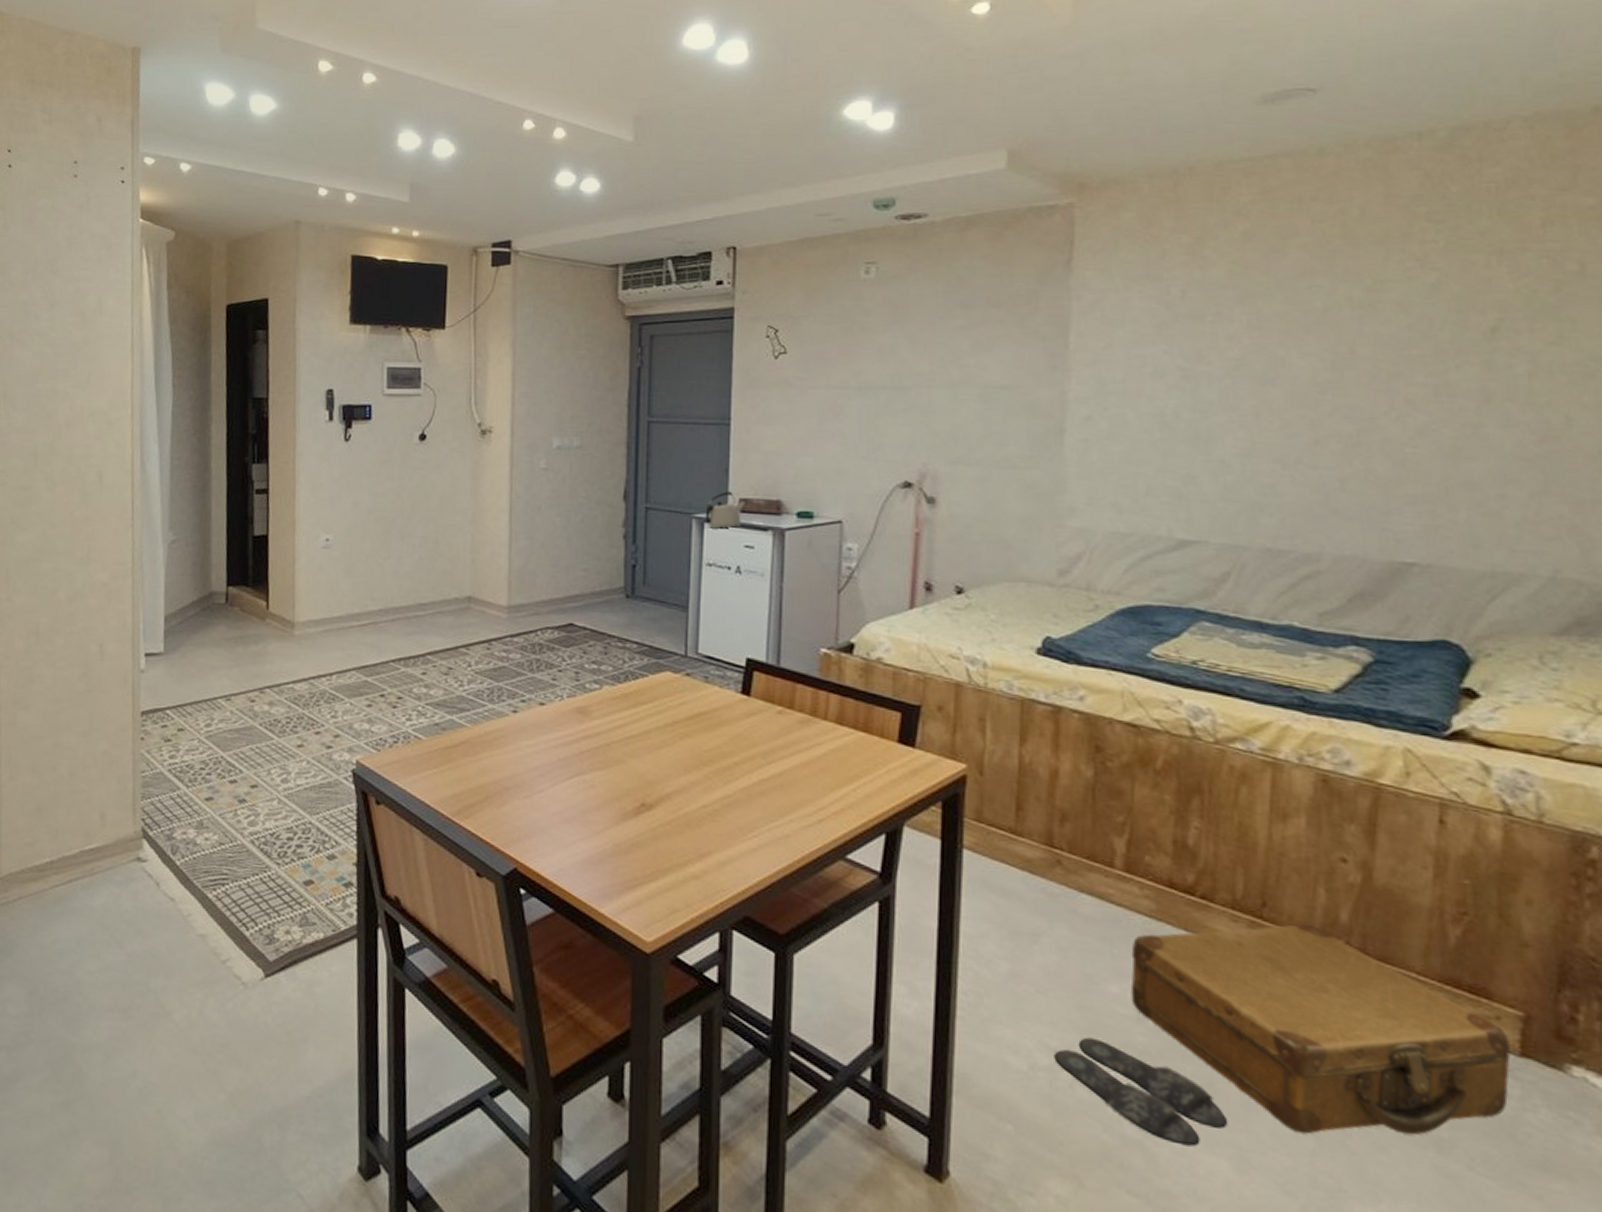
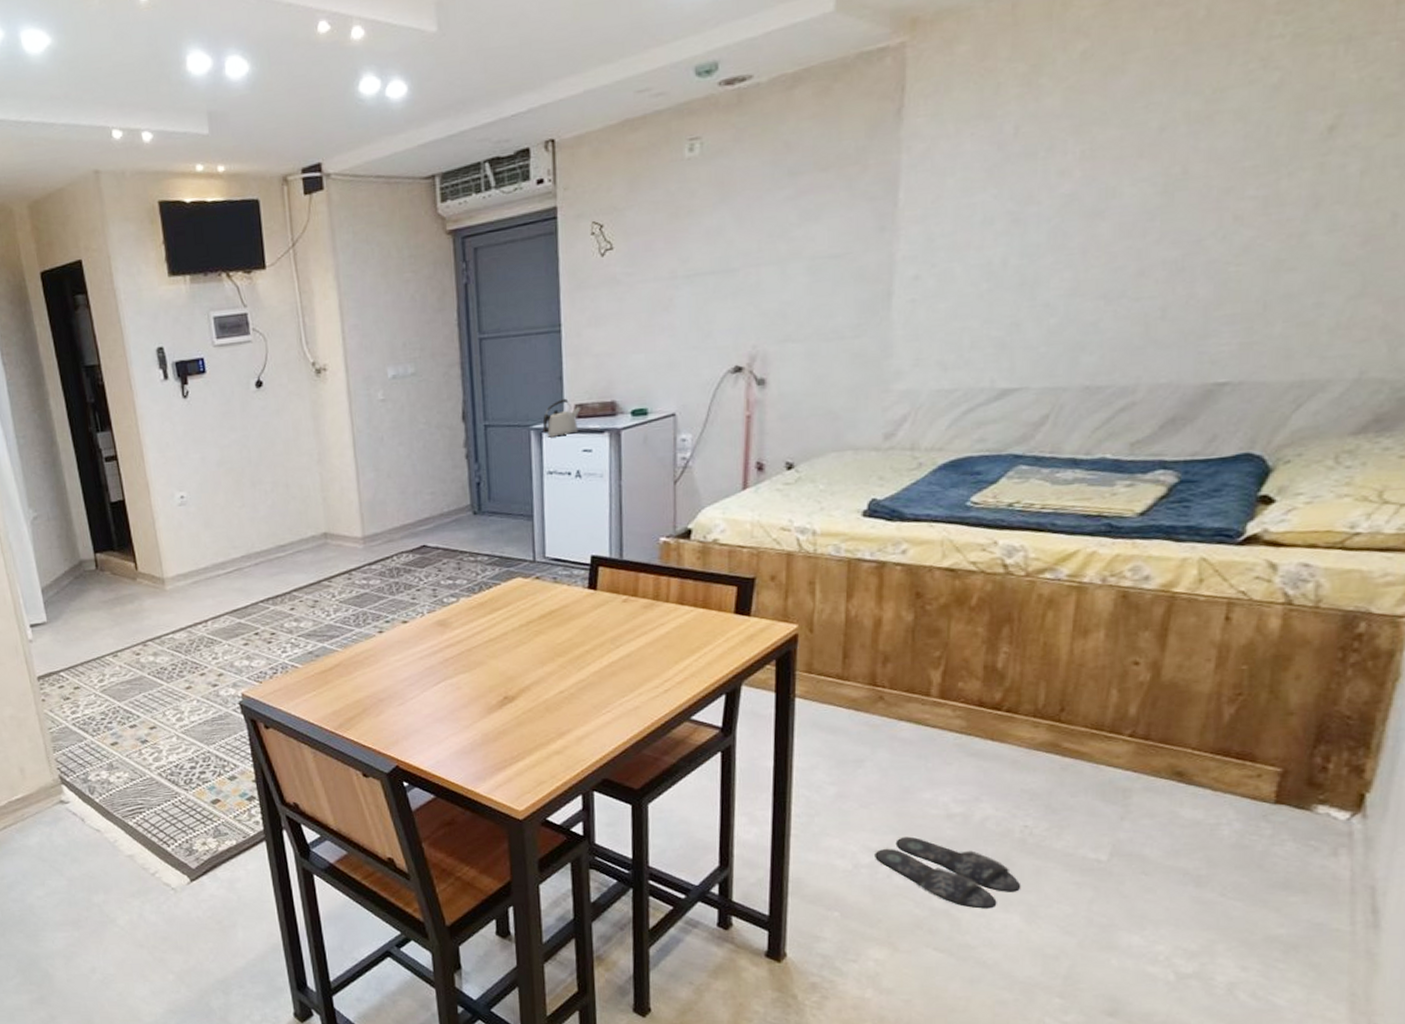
suitcase: present [1130,923,1511,1135] -> none [942,721,1267,887]

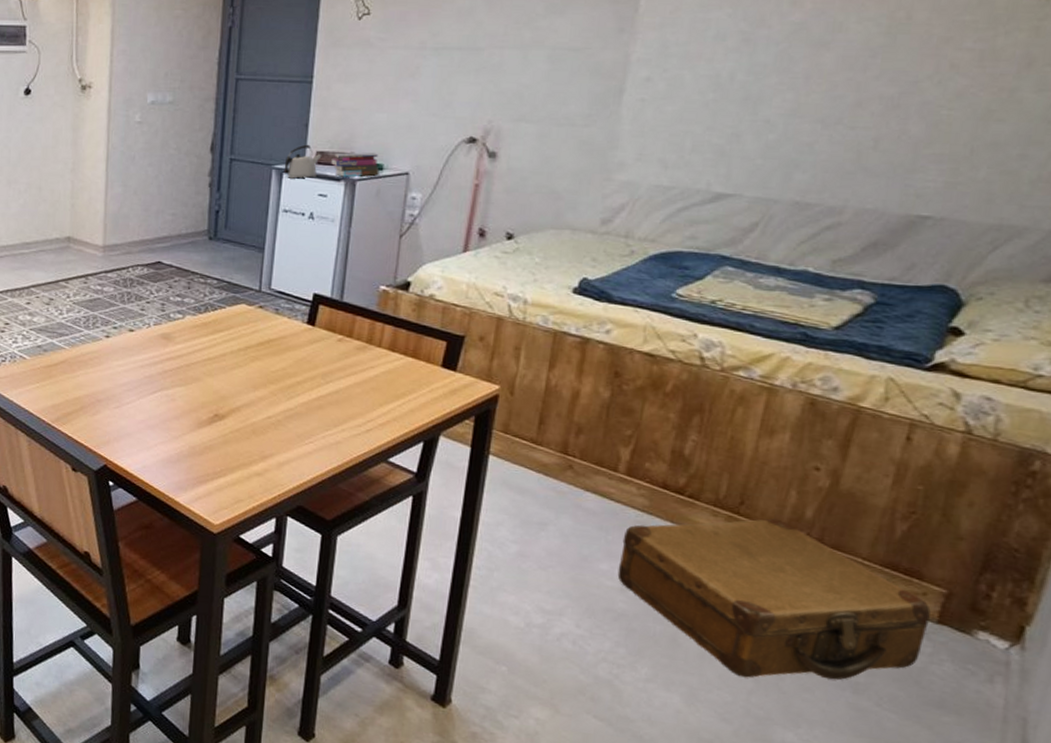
books: none [592,397,644,428] -> present [331,152,380,177]
slippers: present [875,836,1020,909] -> none [547,603,684,685]
suitcase: none [942,721,1267,887] -> present [617,518,931,680]

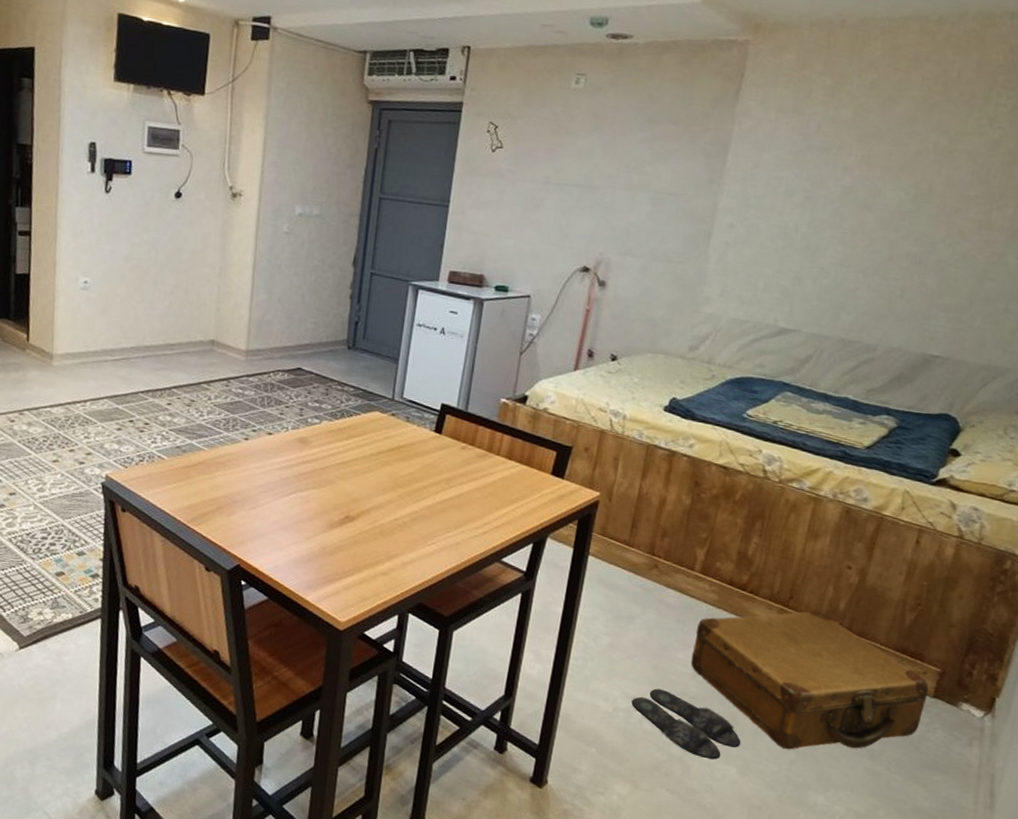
kettle: present [284,144,322,179] -> none [419,264,455,296]
books: present [331,152,380,177] -> none [462,273,505,297]
slippers: none [547,603,684,685] -> present [631,688,741,760]

